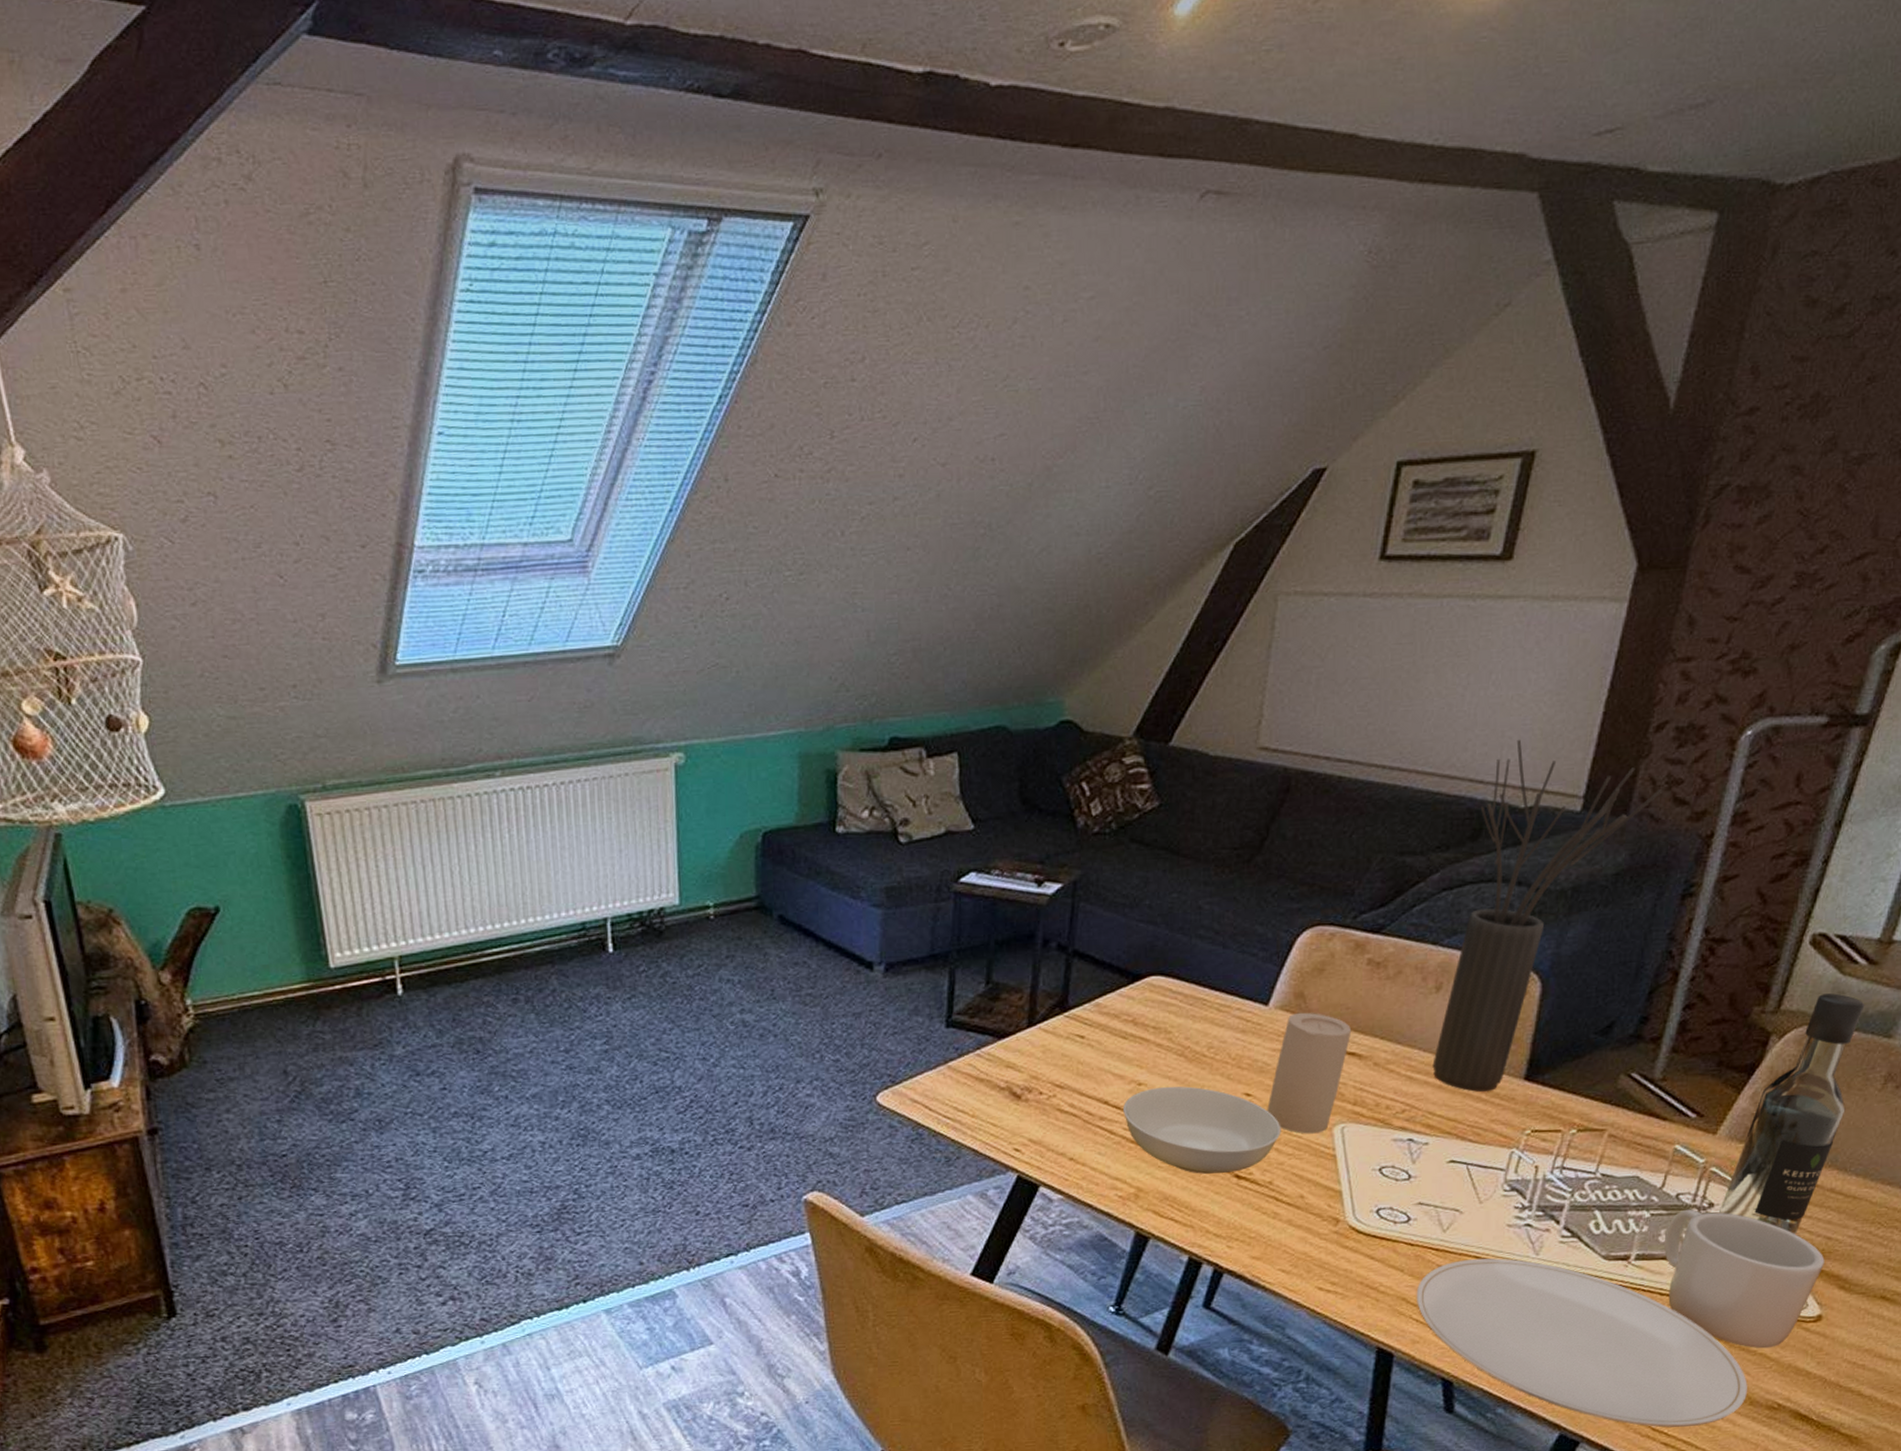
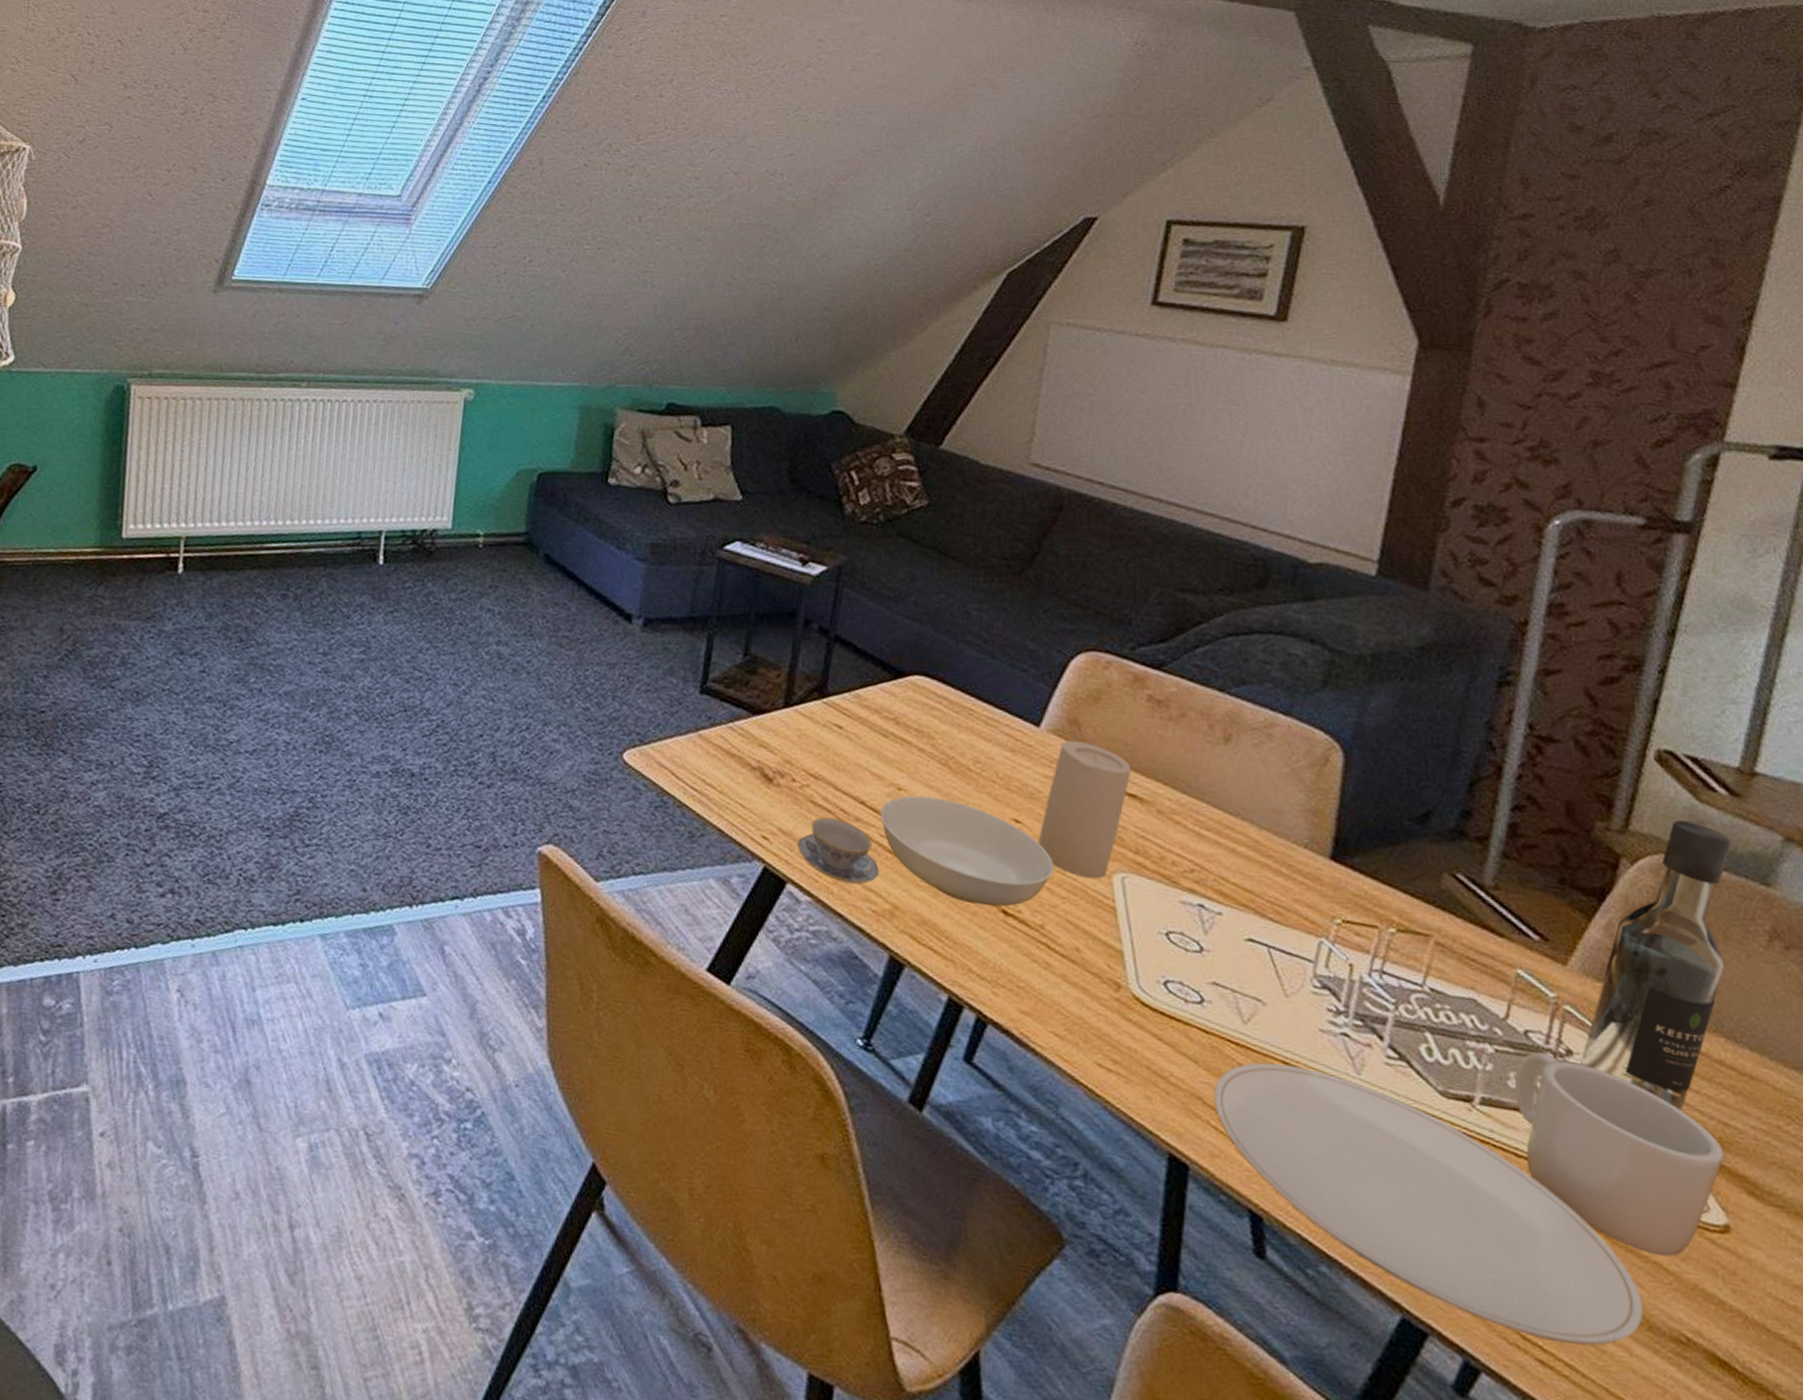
teacup: none [1048,1121,1124,1177] -> present [798,817,879,885]
vase: present [1432,739,1663,1092] -> none [1223,493,1466,866]

